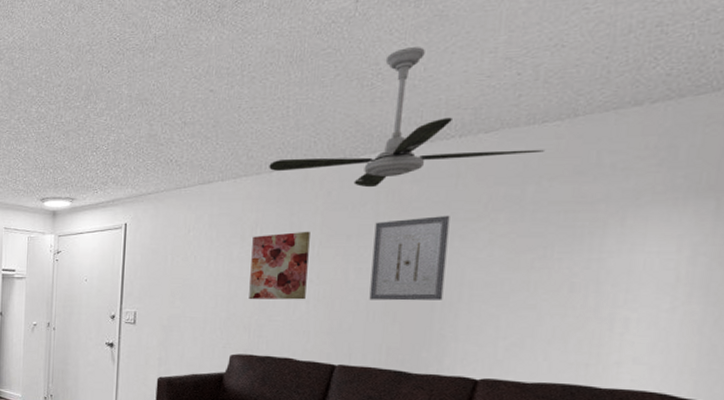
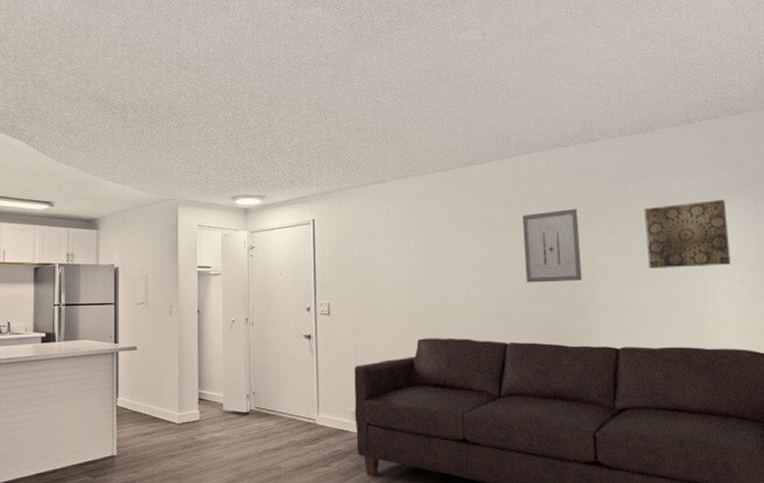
wall art: present [249,231,310,300] -> none [426,223,475,287]
ceiling fan: present [269,47,544,188] -> none [432,73,635,186]
wall art: none [537,205,669,290] -> present [644,199,731,268]

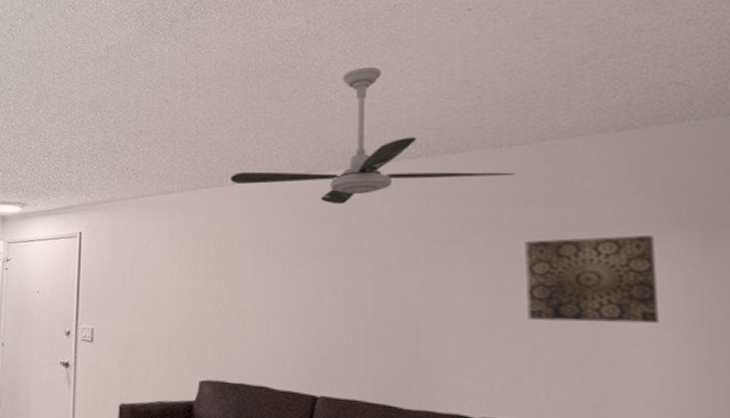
ceiling fan: none [432,73,635,186] -> present [230,67,515,205]
wall art: present [522,208,582,283] -> none [347,236,428,328]

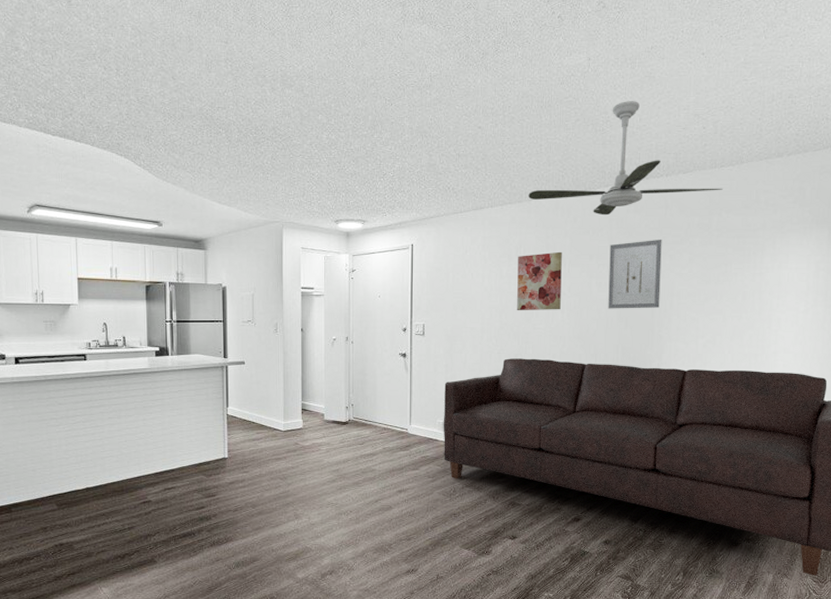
wall art: none [217,247,278,322] -> present [517,251,562,311]
wall art: none [347,236,428,328] -> present [608,239,662,309]
wall art: present [525,234,659,324] -> none [722,233,801,298]

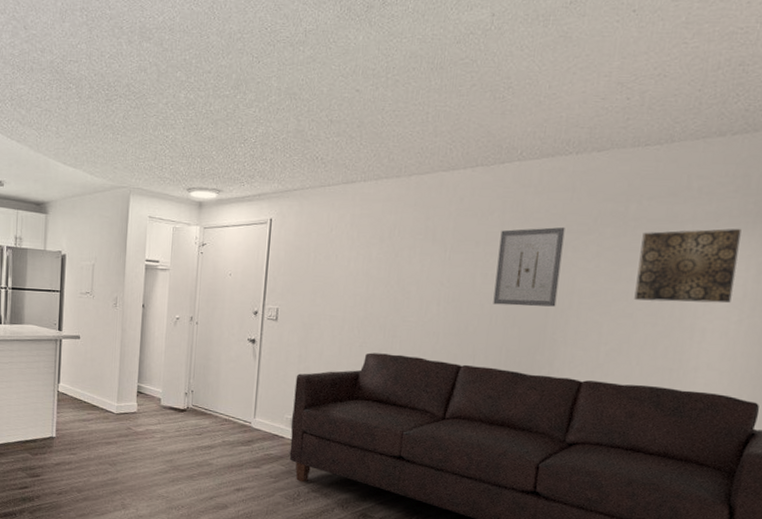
wall art: present [517,251,562,311] -> none [385,235,443,302]
ceiling fan: present [528,101,723,216] -> none [408,65,645,197]
wall art: none [722,233,801,298] -> present [634,228,742,304]

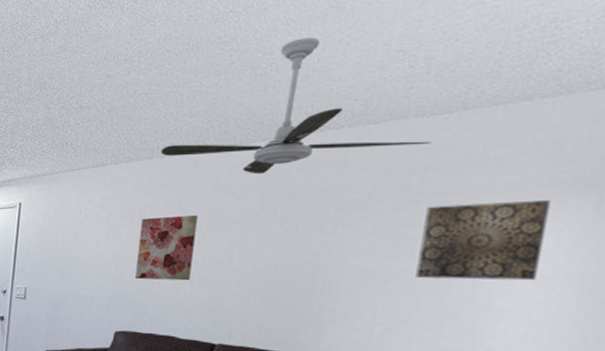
wall art: none [385,235,443,302] -> present [135,214,198,281]
ceiling fan: none [408,65,645,197] -> present [161,37,431,175]
wall art: present [493,226,565,307] -> none [251,203,335,285]

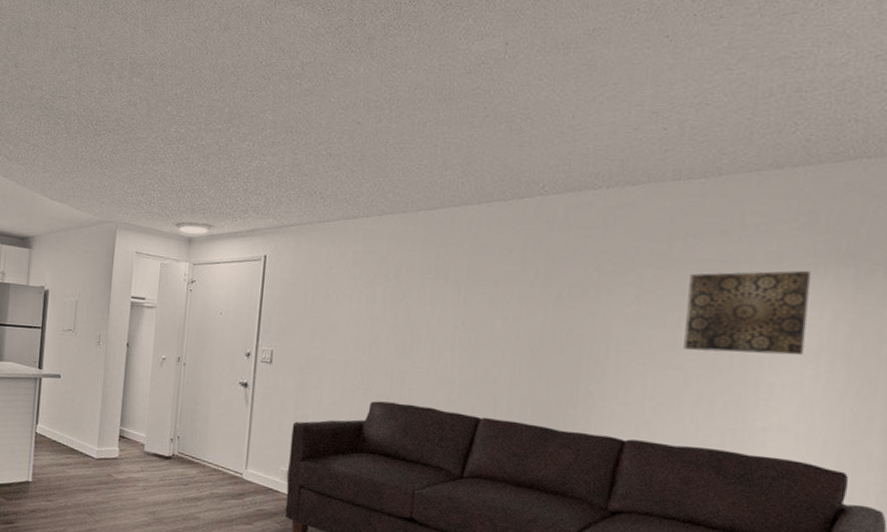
wall art: present [135,214,198,281] -> none [392,274,456,347]
ceiling fan: present [161,37,431,175] -> none [415,94,690,234]

